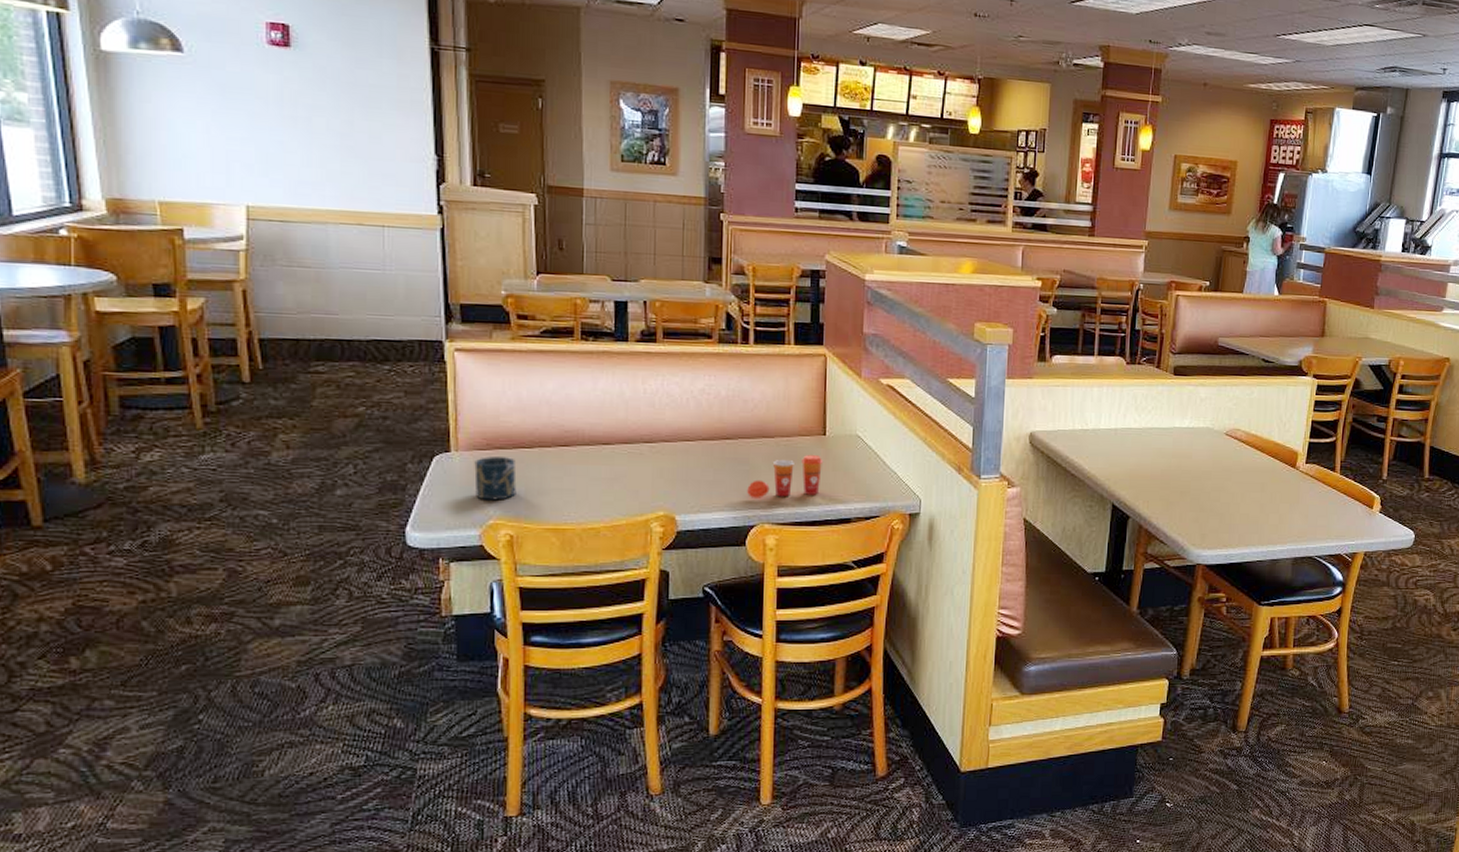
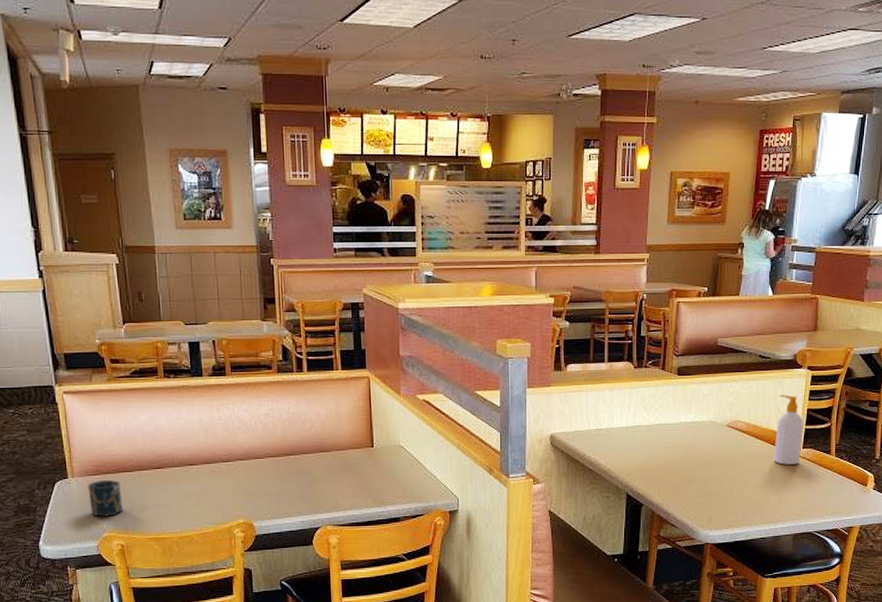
beverage cup: present [747,454,824,498] -> none [311,464,373,504]
soap bottle: none [1274,403,1308,481] -> present [773,394,804,465]

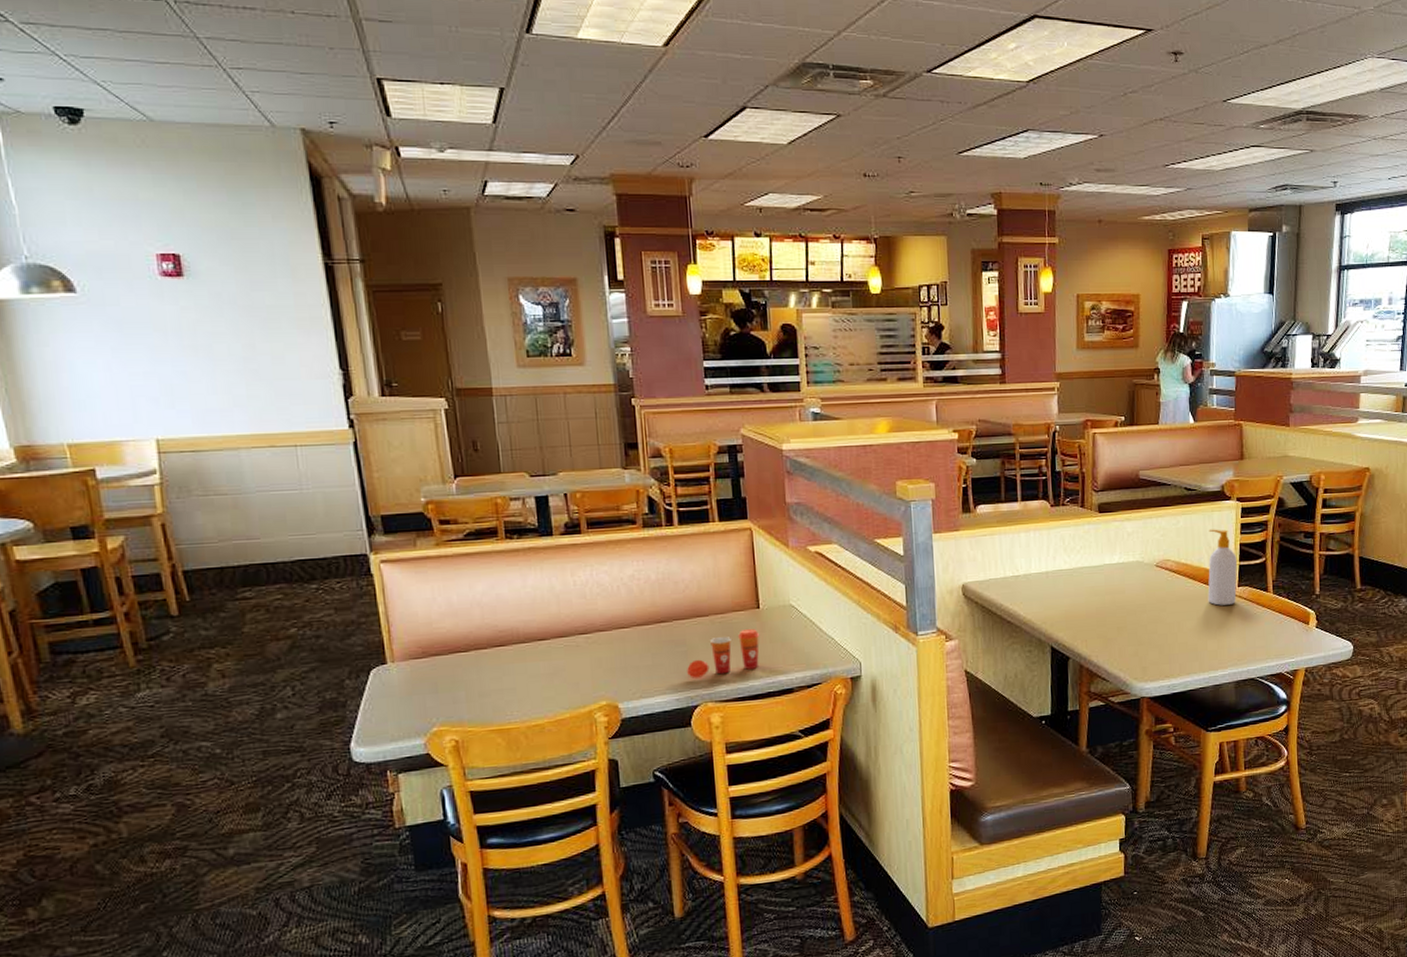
cup: present [88,480,123,517] -> none [412,663,457,709]
beverage cup: none [311,464,373,504] -> present [687,628,760,678]

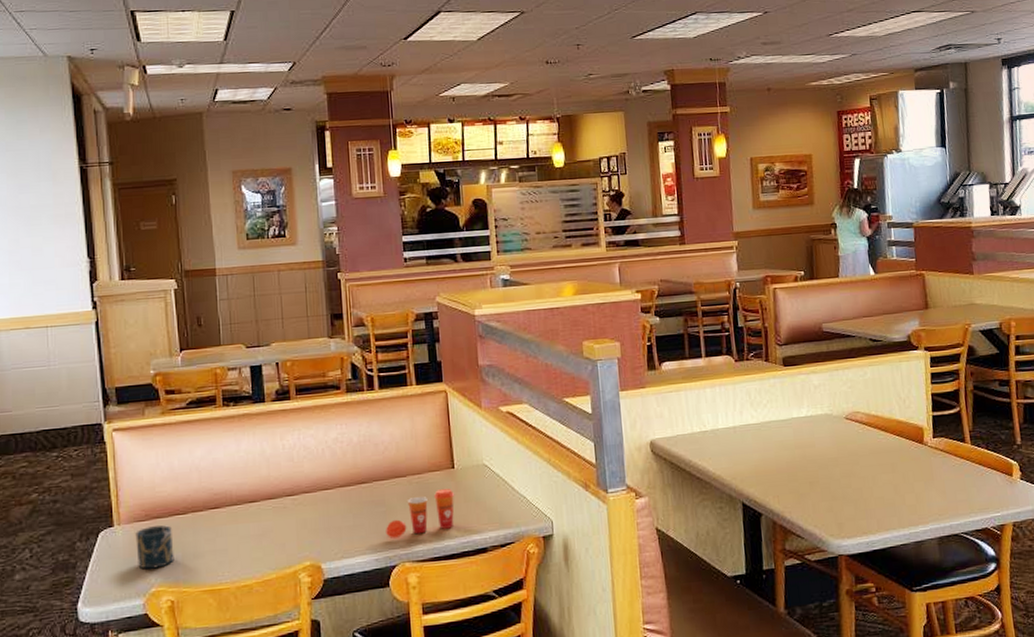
cup: none [412,663,457,709] -> present [135,525,175,570]
soap bottle: present [1208,529,1238,606] -> none [897,379,932,458]

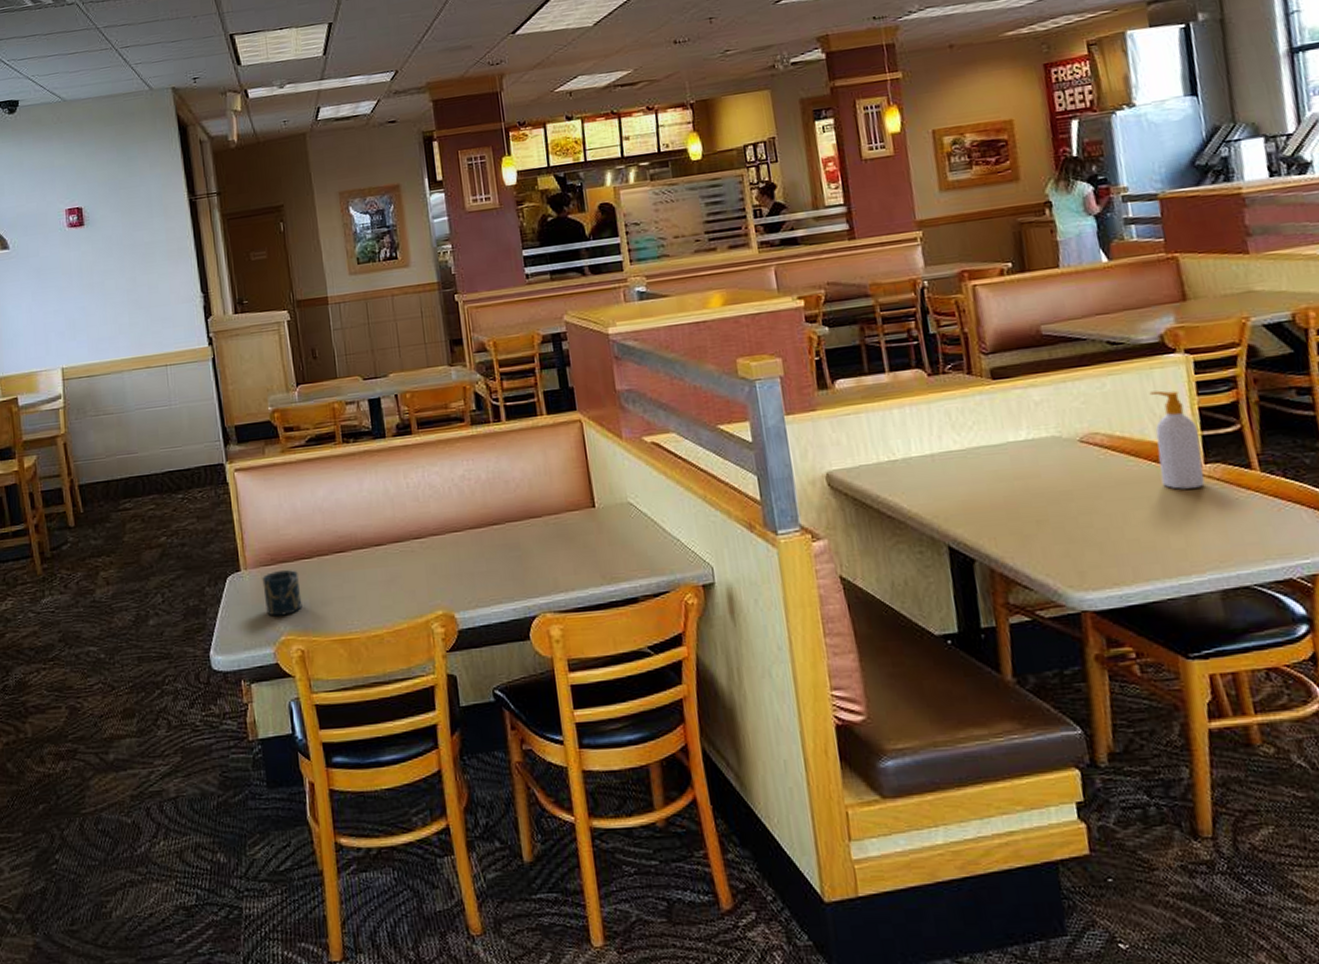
beverage cup: present [386,488,455,539] -> none [522,529,599,586]
soap bottle: none [897,379,932,458] -> present [1149,390,1205,489]

